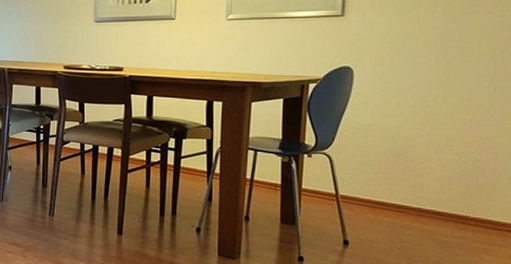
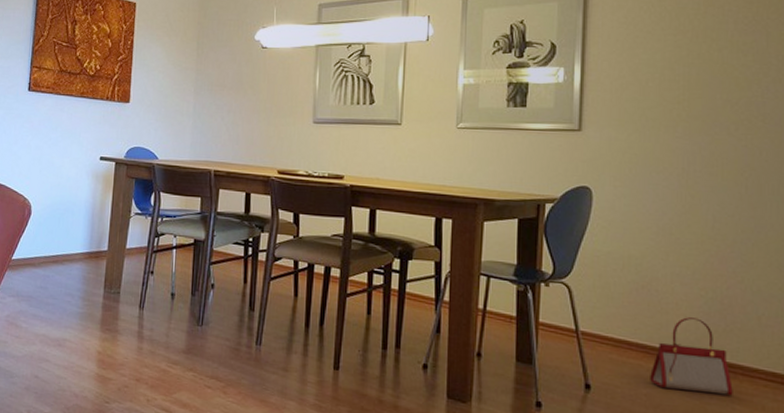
handbag: none [404,180,482,247] -> present [650,317,733,396]

